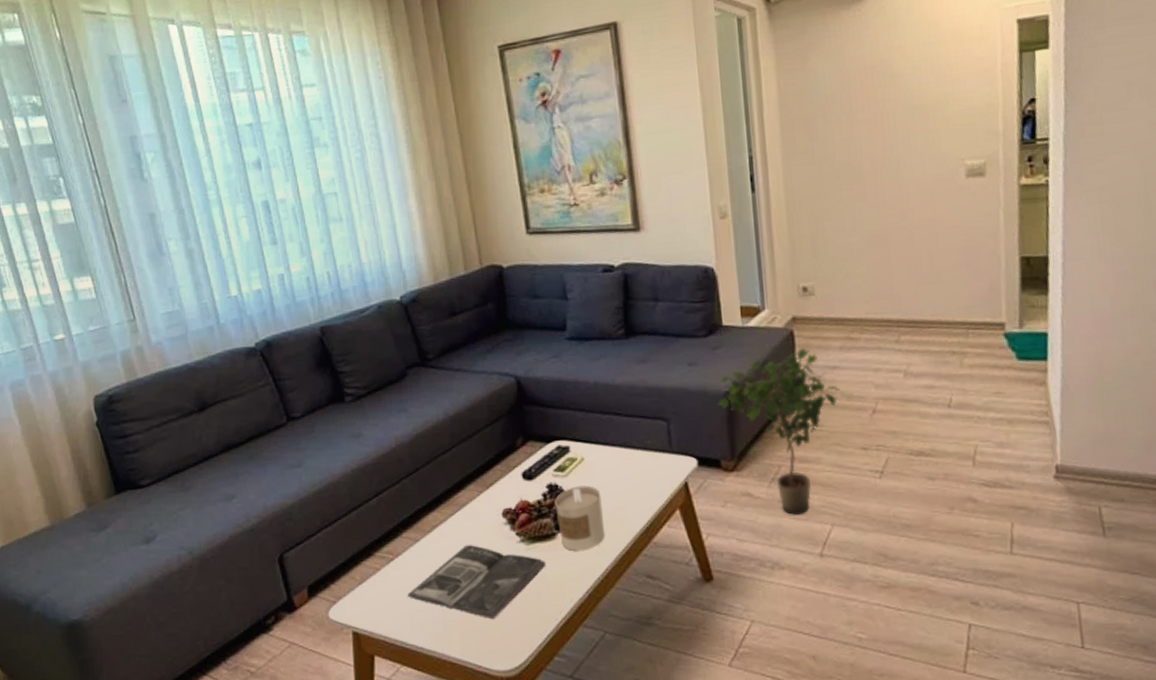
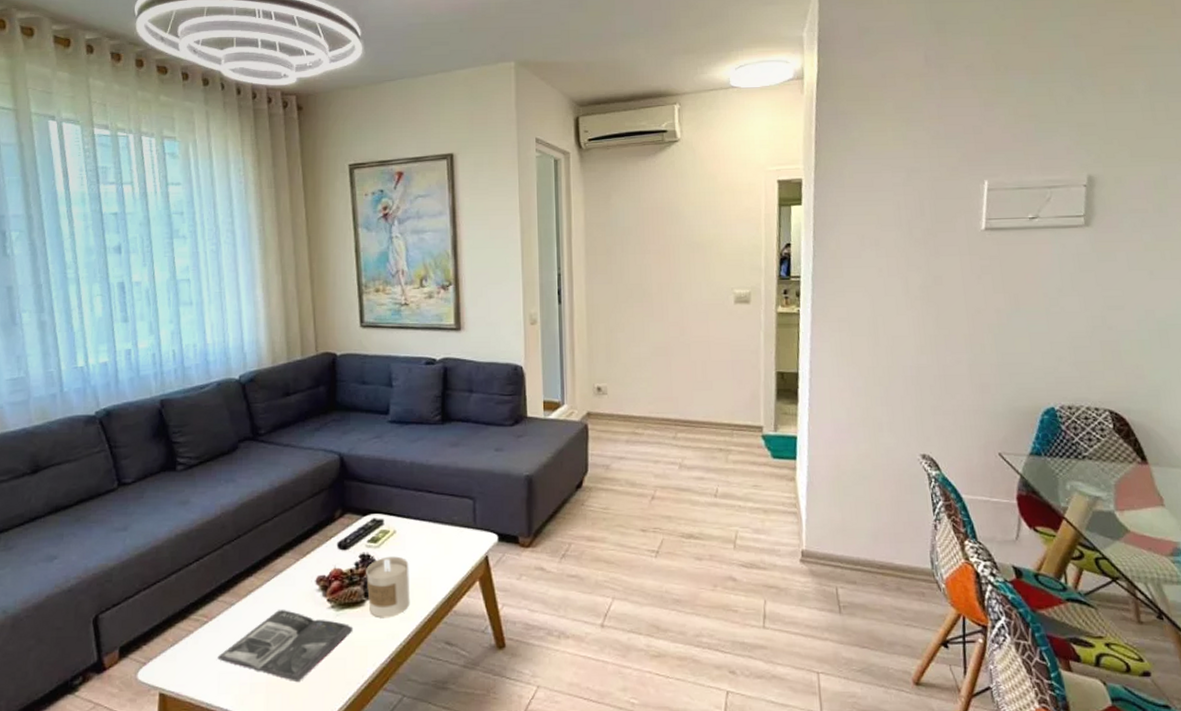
potted plant: present [717,348,840,515] -> none [518,440,625,588]

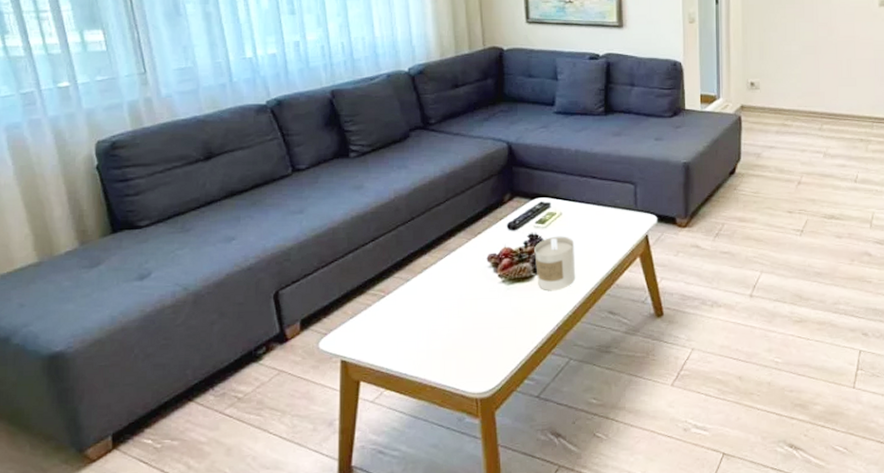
magazine: present [217,610,352,683] -> none [395,285,522,349]

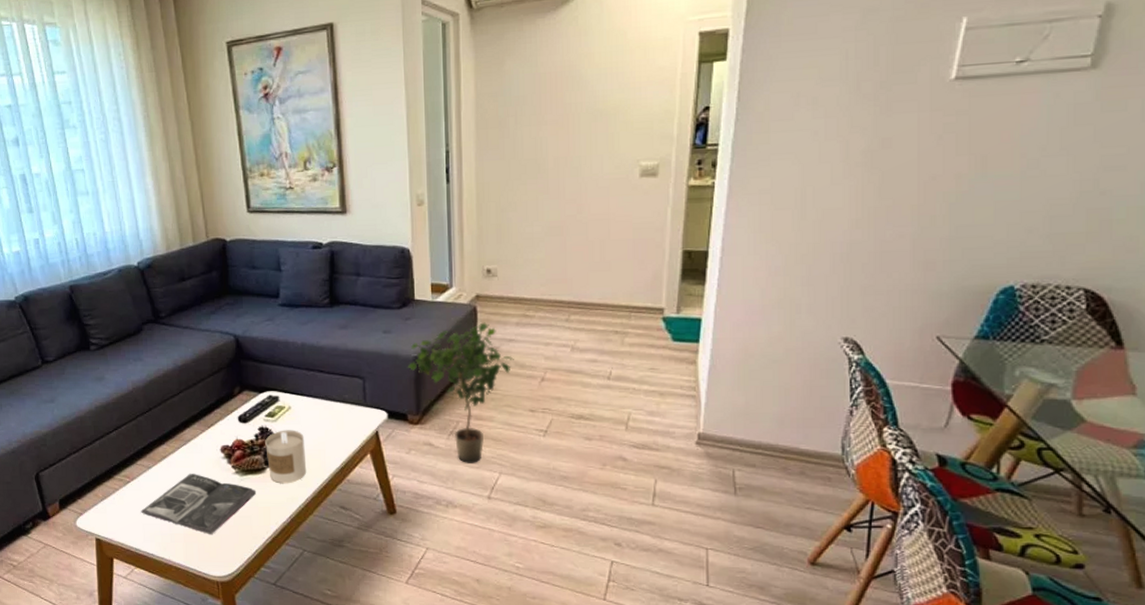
magazine: none [395,285,522,349] -> present [141,474,256,535]
potted plant: none [677,130,774,263] -> present [407,322,514,463]

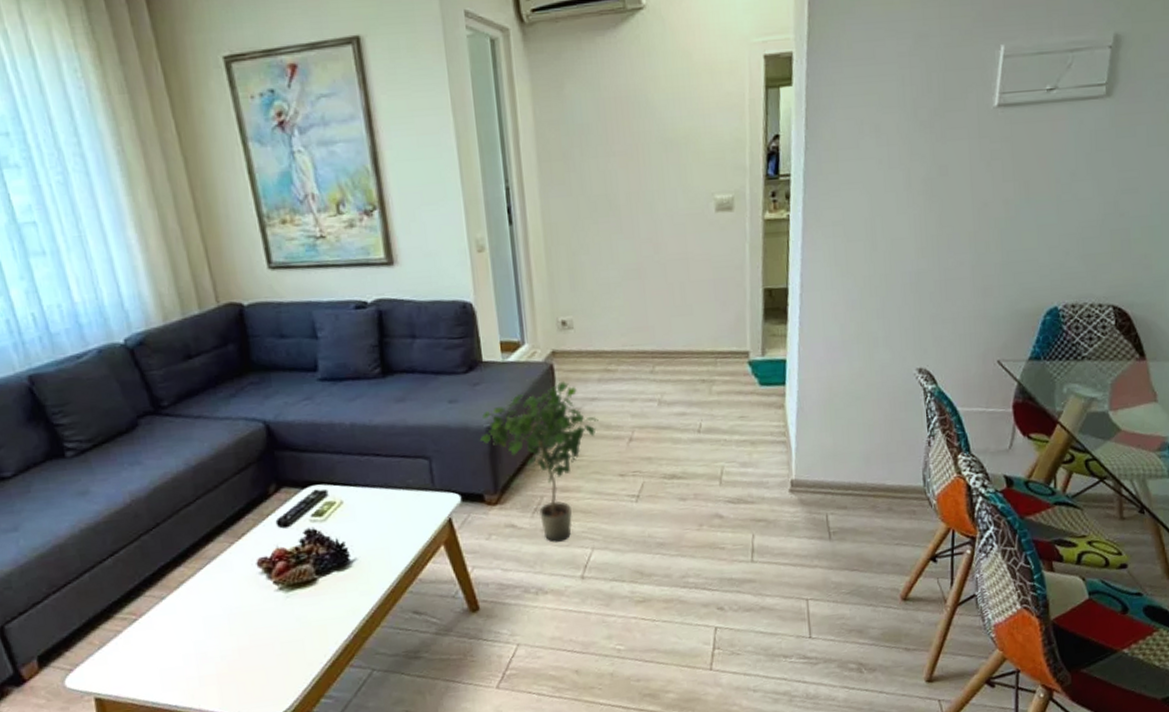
magazine: present [141,474,256,535] -> none [156,597,307,670]
candle: present [265,430,307,484] -> none [314,528,369,596]

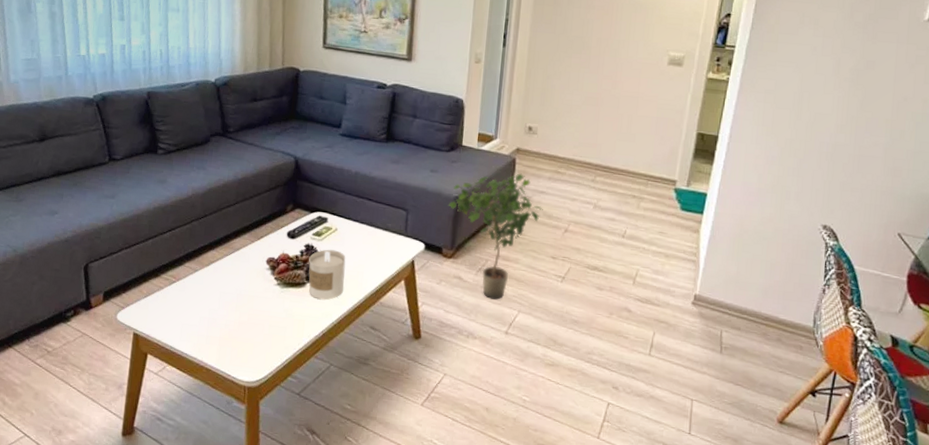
candle: none [314,528,369,596] -> present [308,249,346,301]

